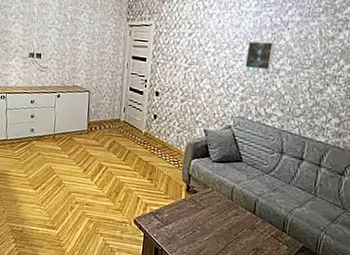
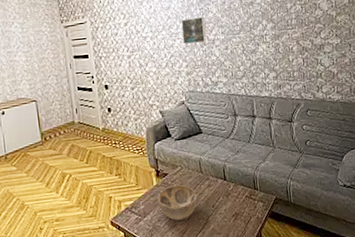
decorative bowl: none [182,203,222,239] -> present [158,184,198,221]

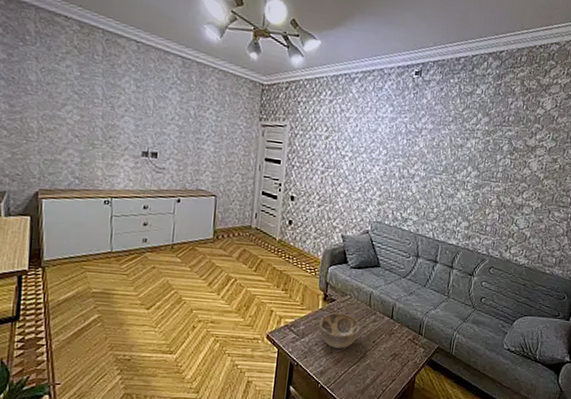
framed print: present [181,17,206,44] -> none [382,146,409,176]

